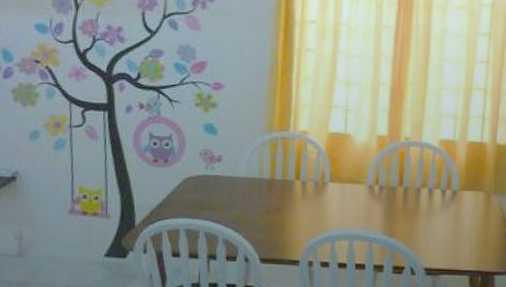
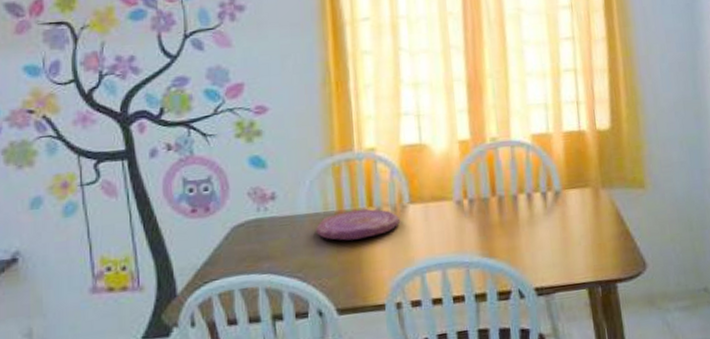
plate: none [251,180,321,205] -> present [316,209,401,241]

